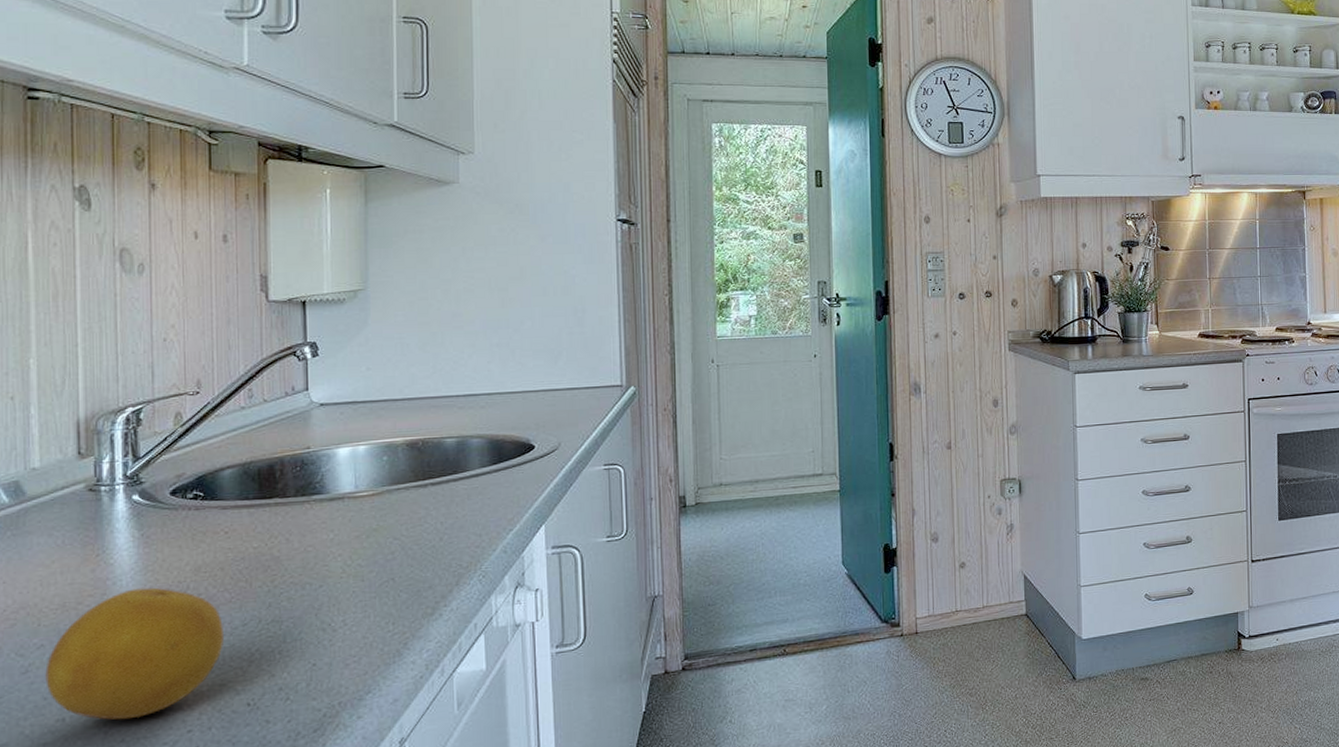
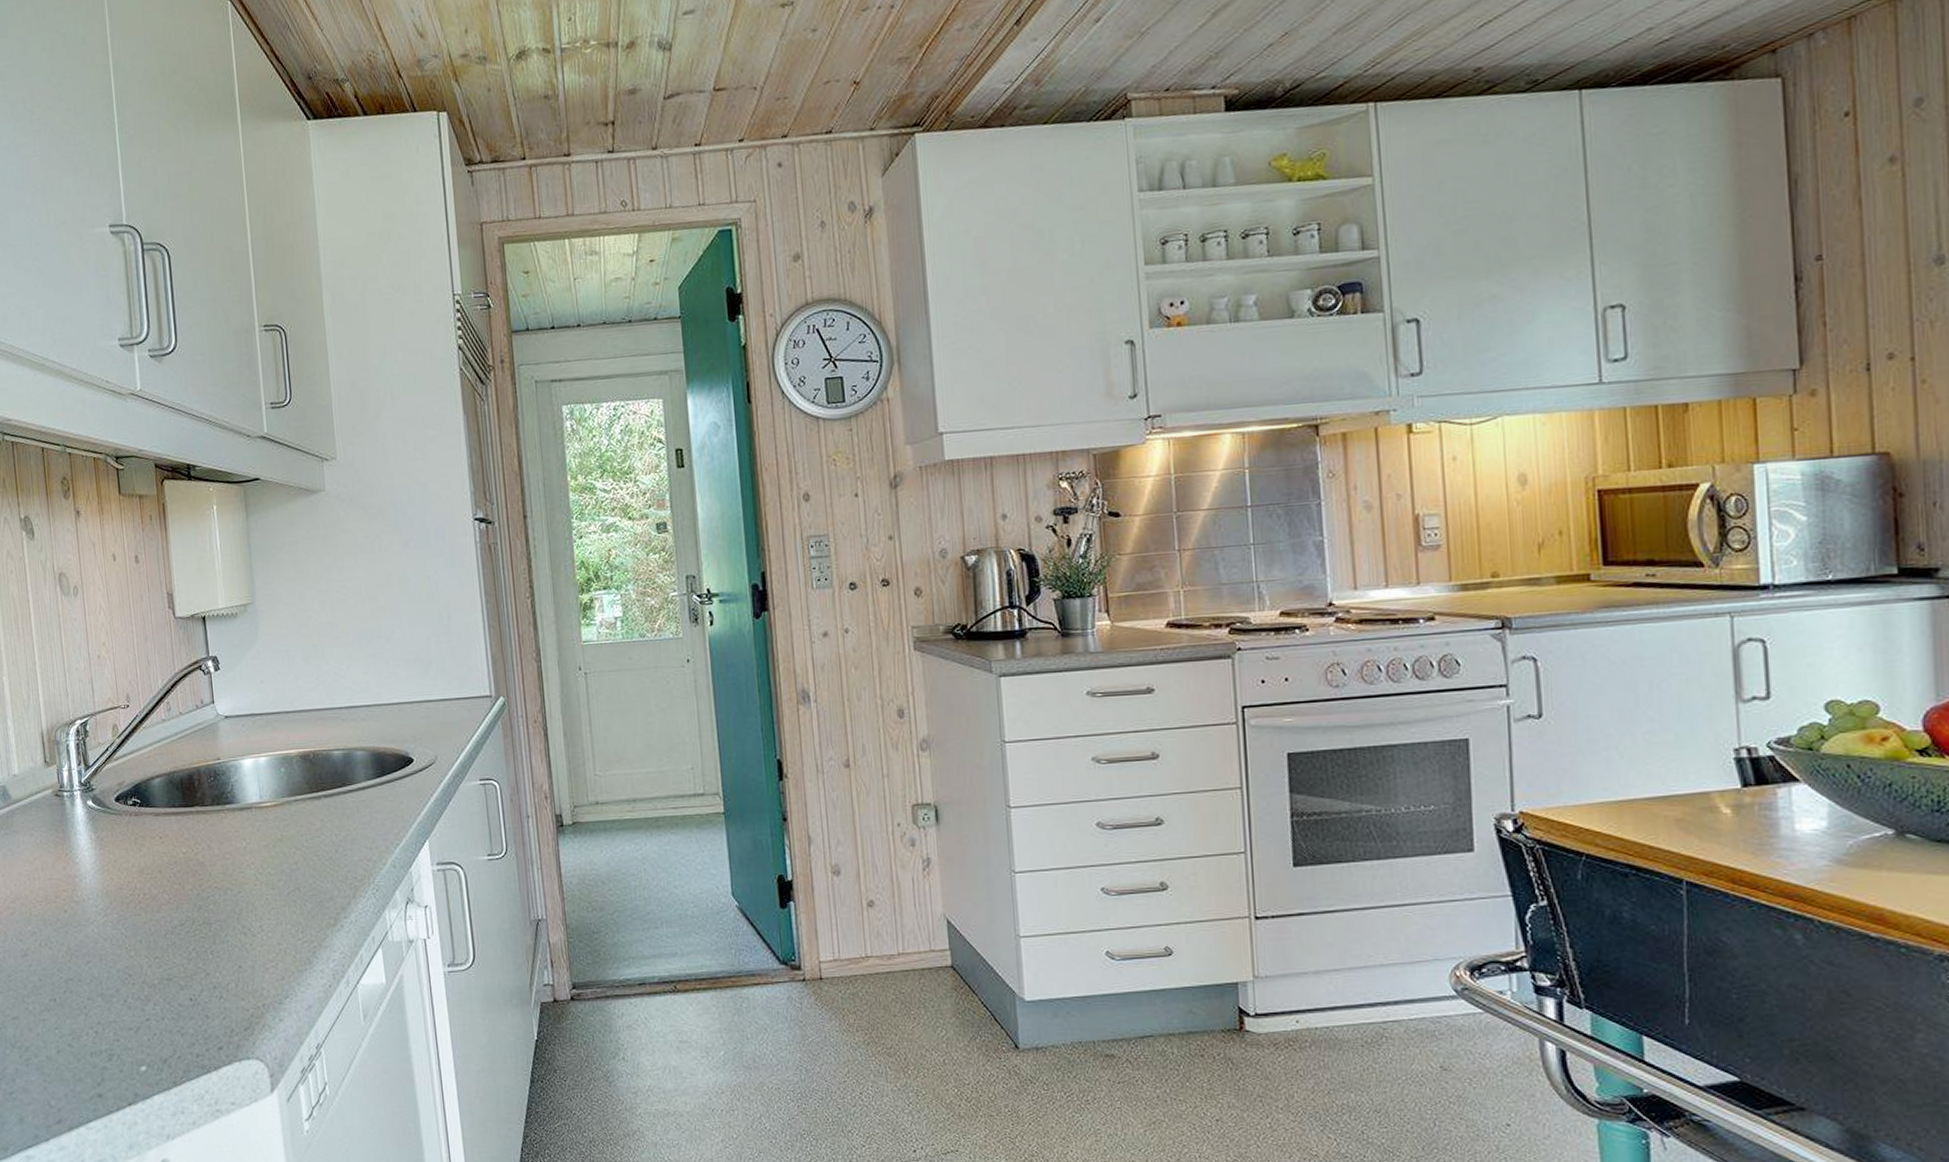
fruit: present [45,587,223,720] -> none [38,886,167,1004]

